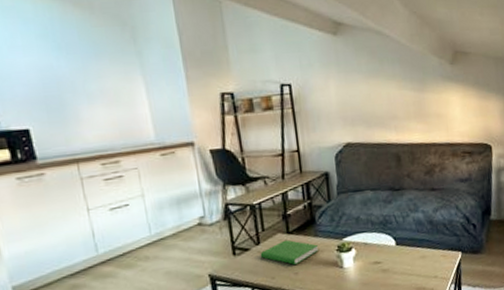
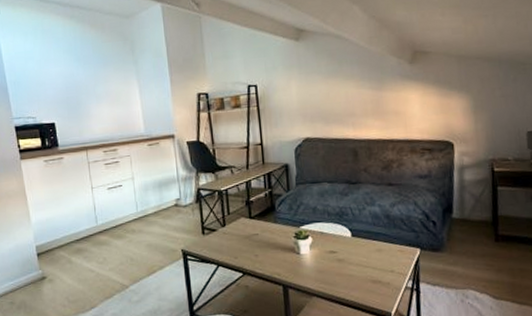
hardcover book: present [260,239,319,266] -> none [225,224,278,248]

